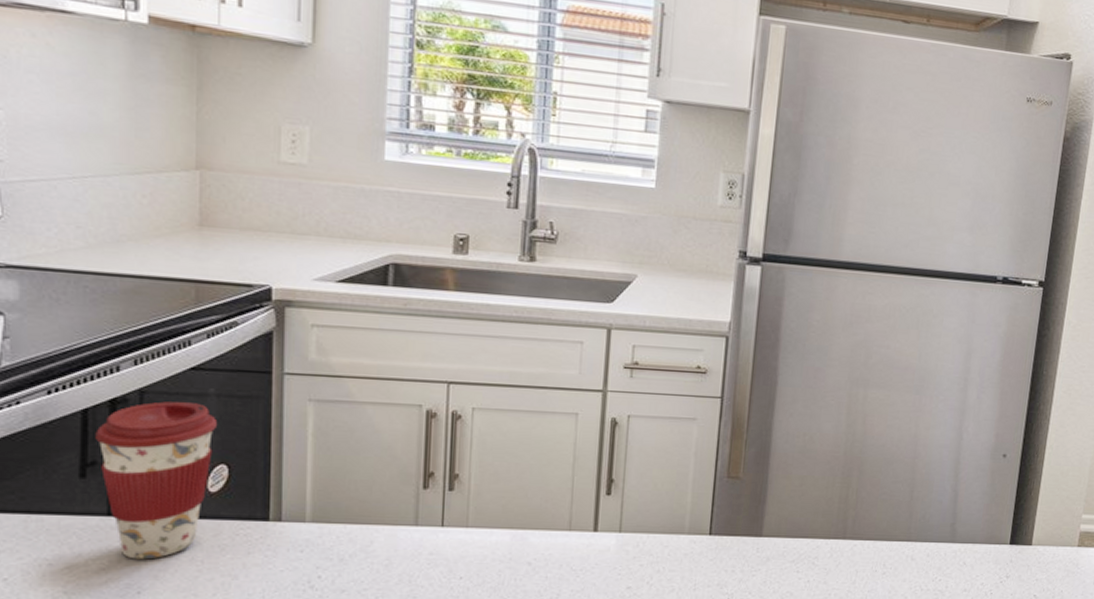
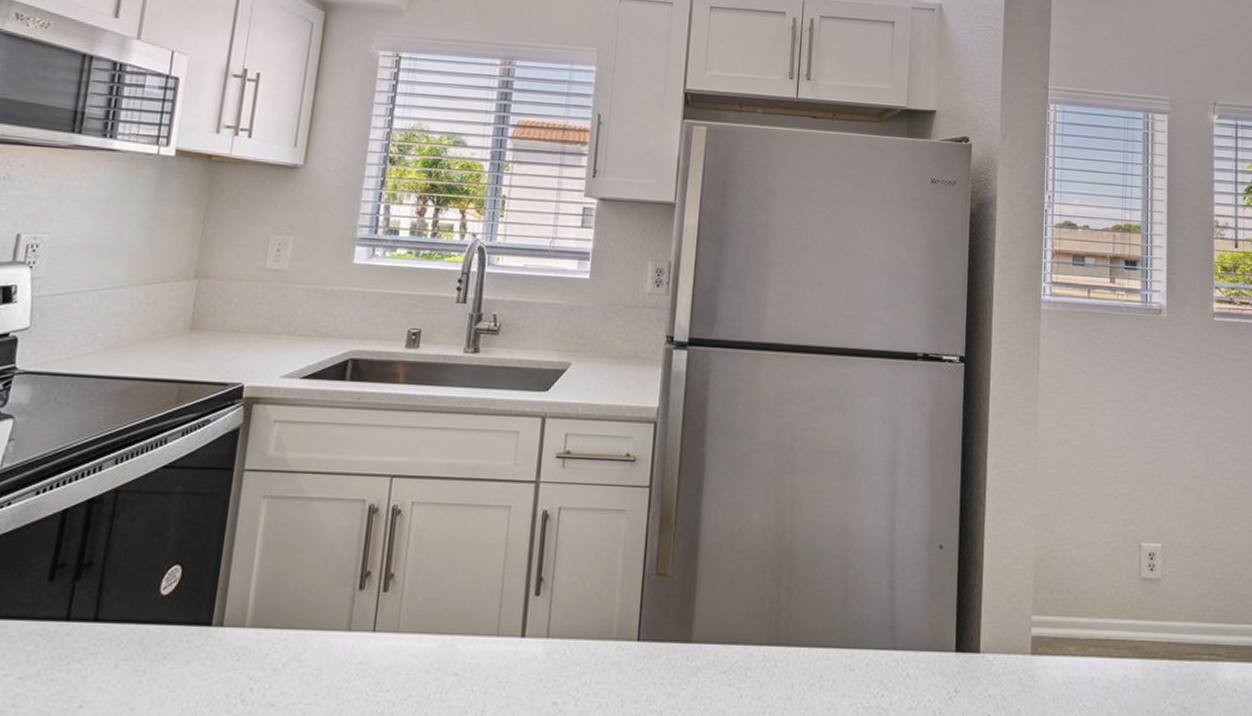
coffee cup: present [95,401,217,560] -> none [68,500,178,669]

